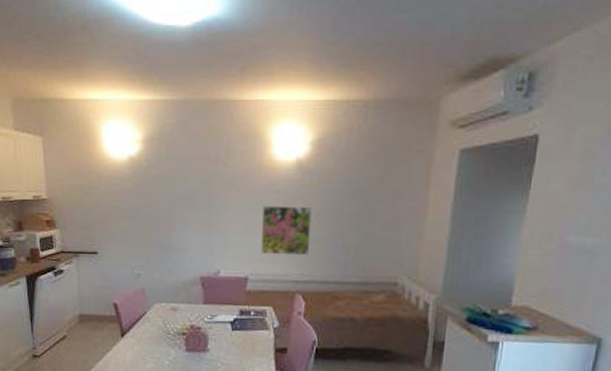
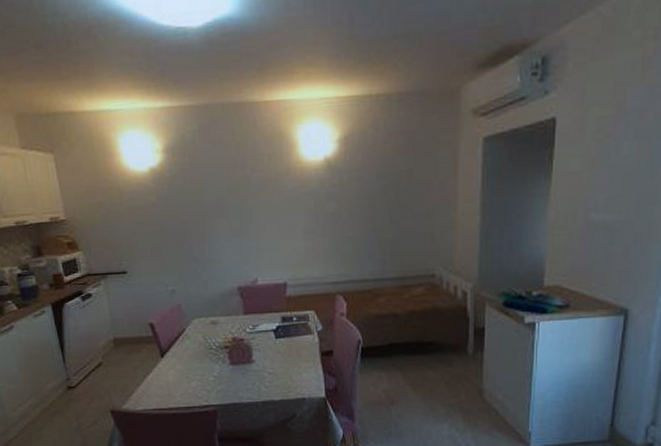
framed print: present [260,205,312,256] -> none [295,205,347,258]

